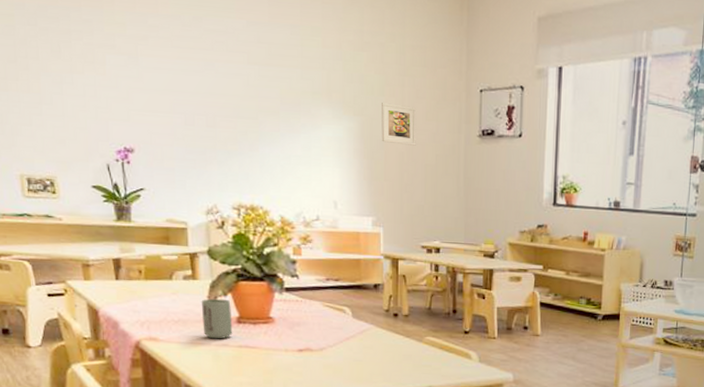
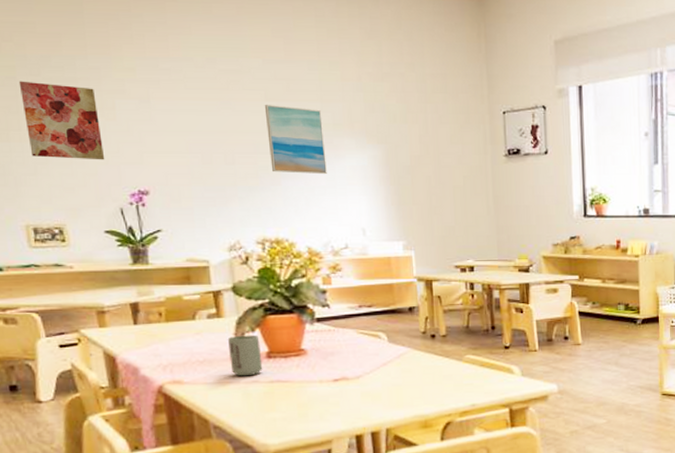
wall art: none [17,30,95,115] -> present [18,81,105,160]
wall art: none [246,68,303,144] -> present [264,105,327,175]
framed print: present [381,102,417,146] -> none [405,129,443,169]

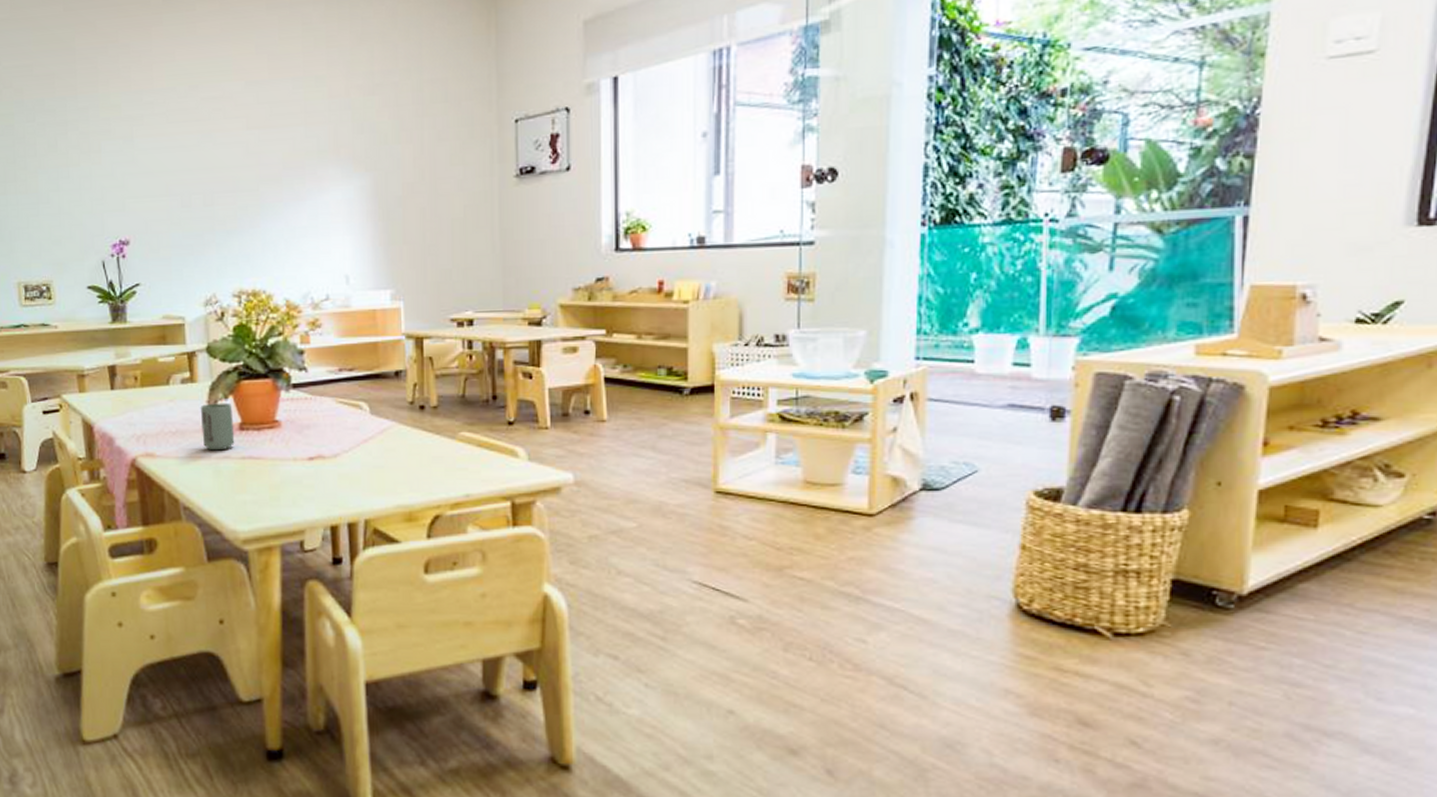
wall art: present [18,81,105,160] -> none [16,128,90,209]
wall art: present [264,105,327,175] -> none [245,133,309,213]

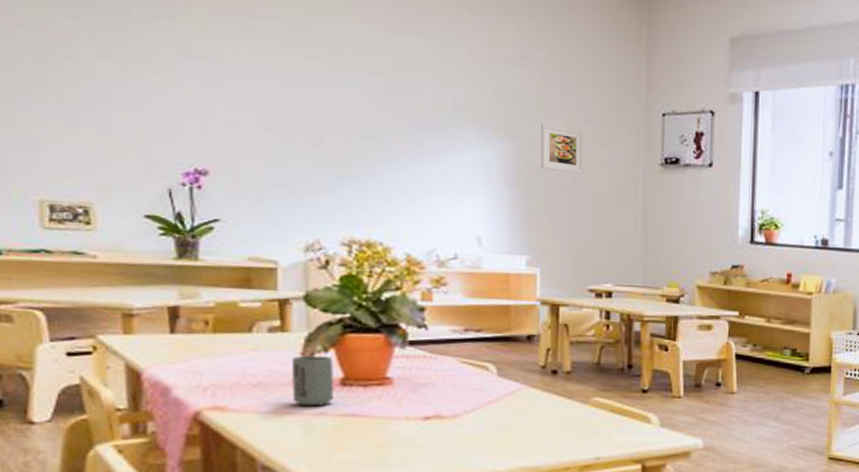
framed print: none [397,150,440,199] -> present [540,123,585,174]

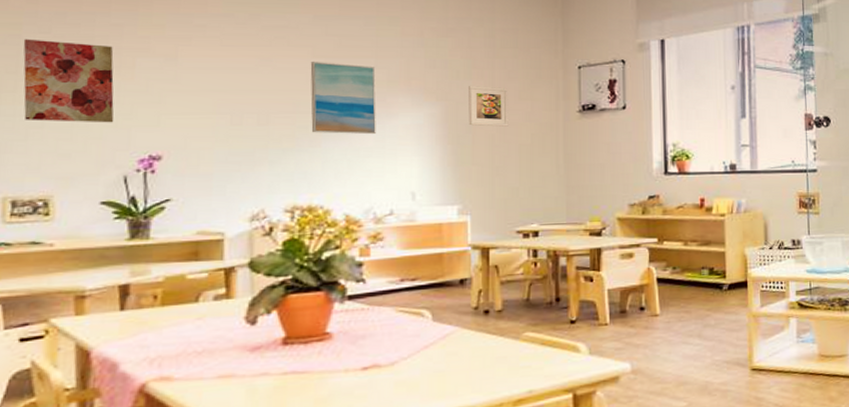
wall art: none [51,23,156,129] -> present [23,39,114,123]
cup: present [291,355,334,407] -> none [235,317,276,369]
wall art: none [368,80,440,169] -> present [310,62,377,135]

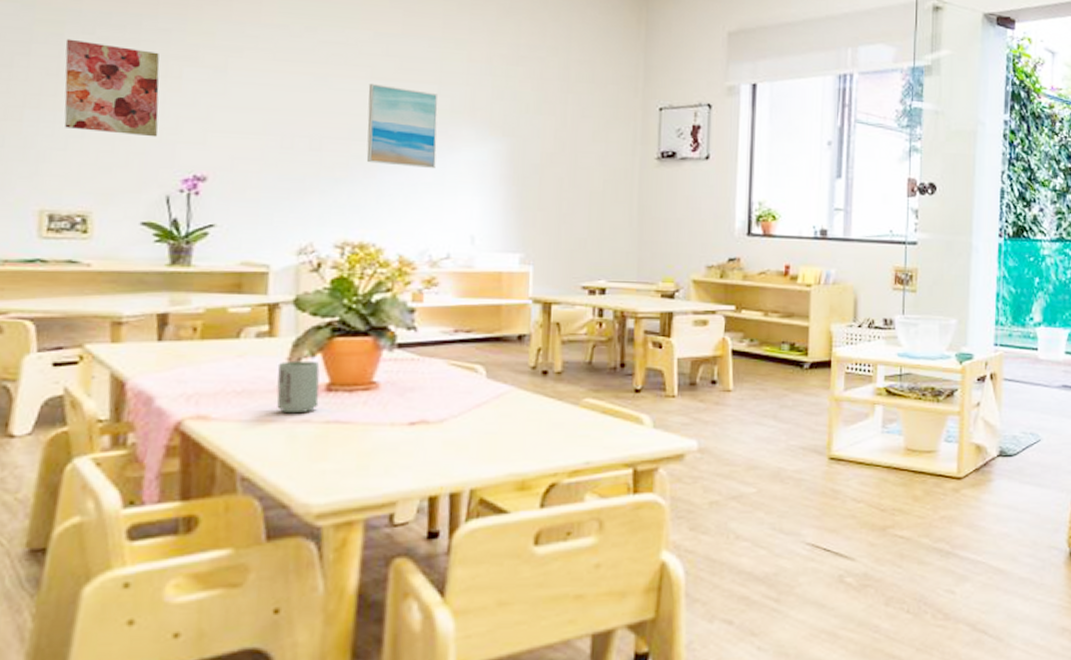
cup: none [235,317,276,369] -> present [276,360,320,414]
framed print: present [469,85,509,127] -> none [536,121,582,170]

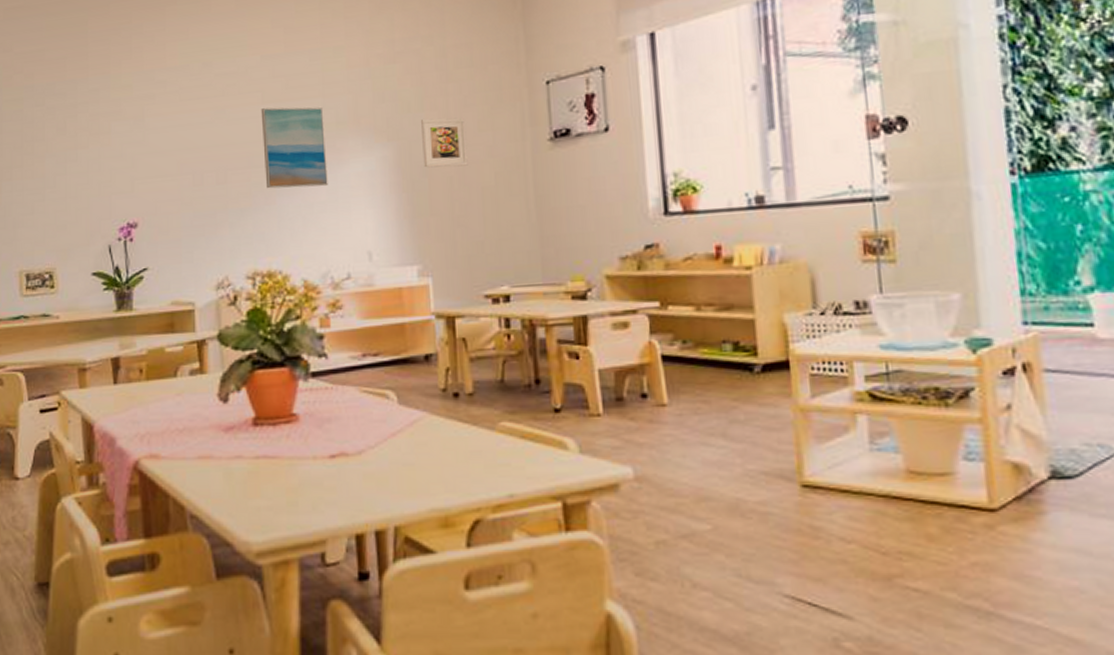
wall art: present [64,39,160,137] -> none [25,112,98,194]
cup: present [276,360,320,414] -> none [210,395,248,450]
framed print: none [536,121,582,170] -> present [421,118,468,168]

